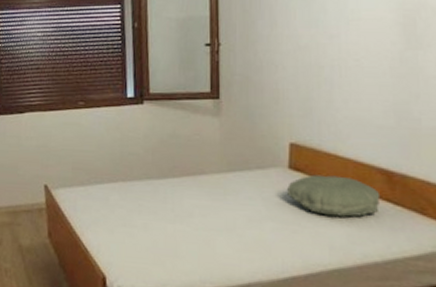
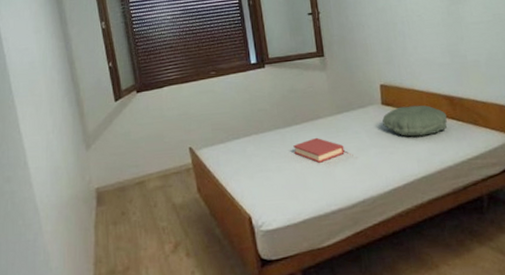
hardback book: none [166,196,231,228] -> present [293,137,345,163]

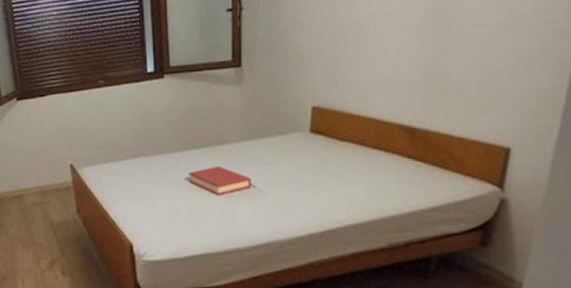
pillow: present [382,105,448,137] -> none [308,136,402,175]

